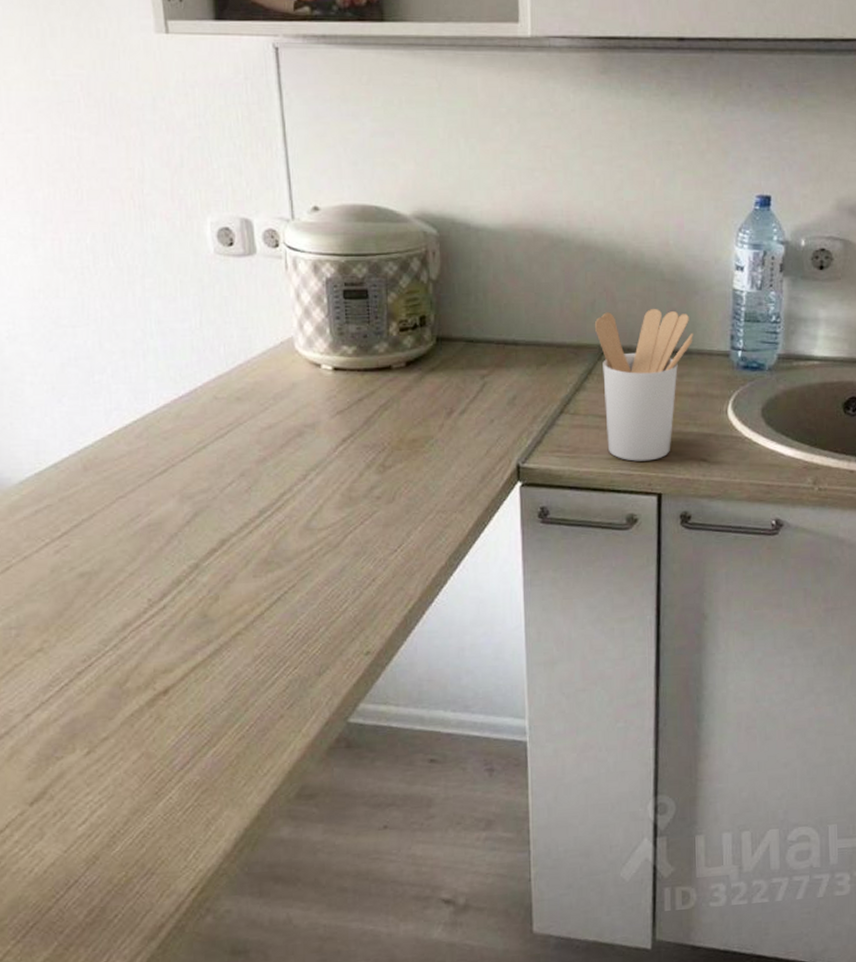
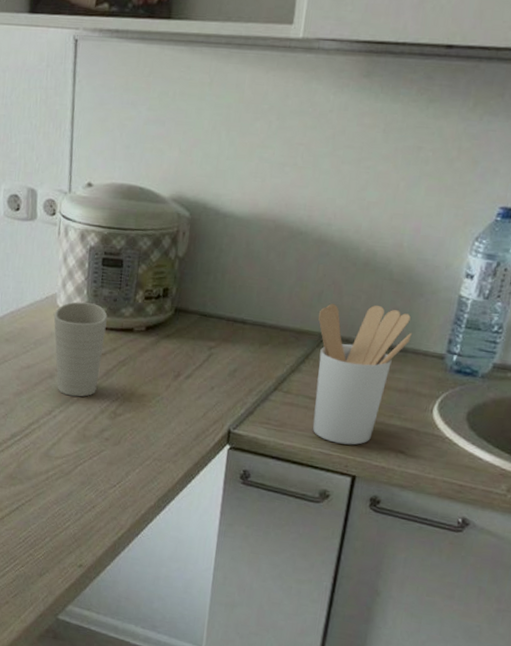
cup: none [293,343,359,454] -> present [53,301,107,397]

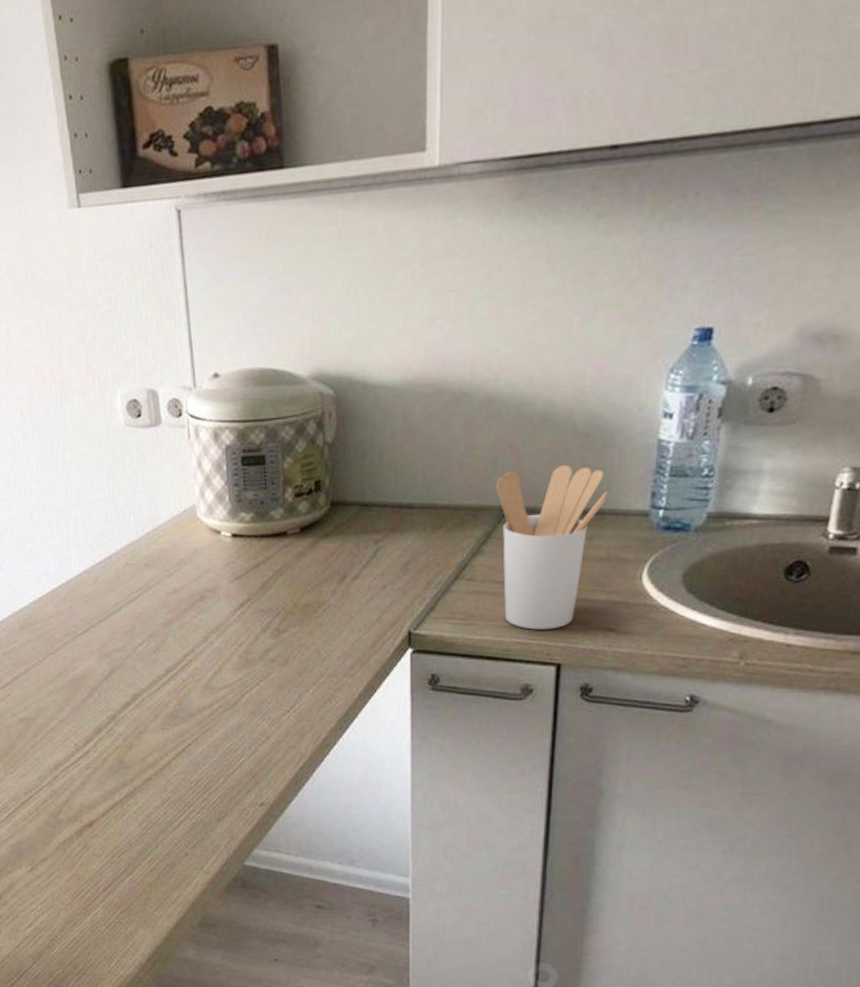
cup: present [53,301,107,397] -> none [195,510,256,618]

